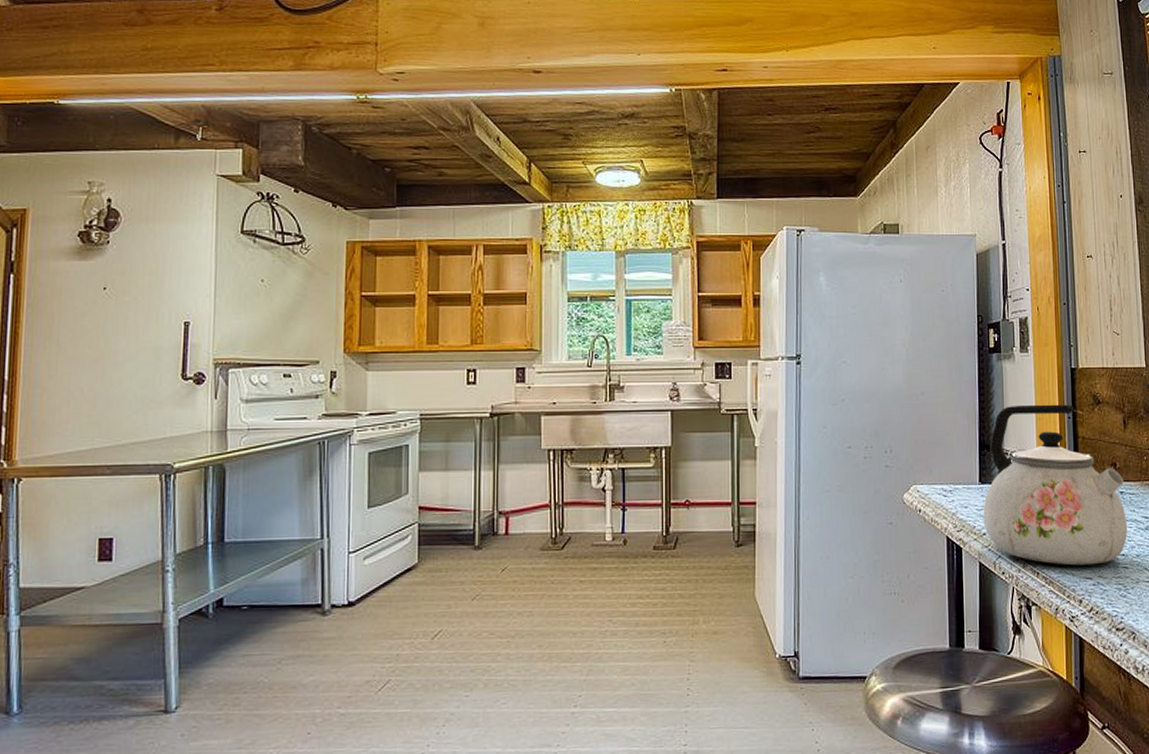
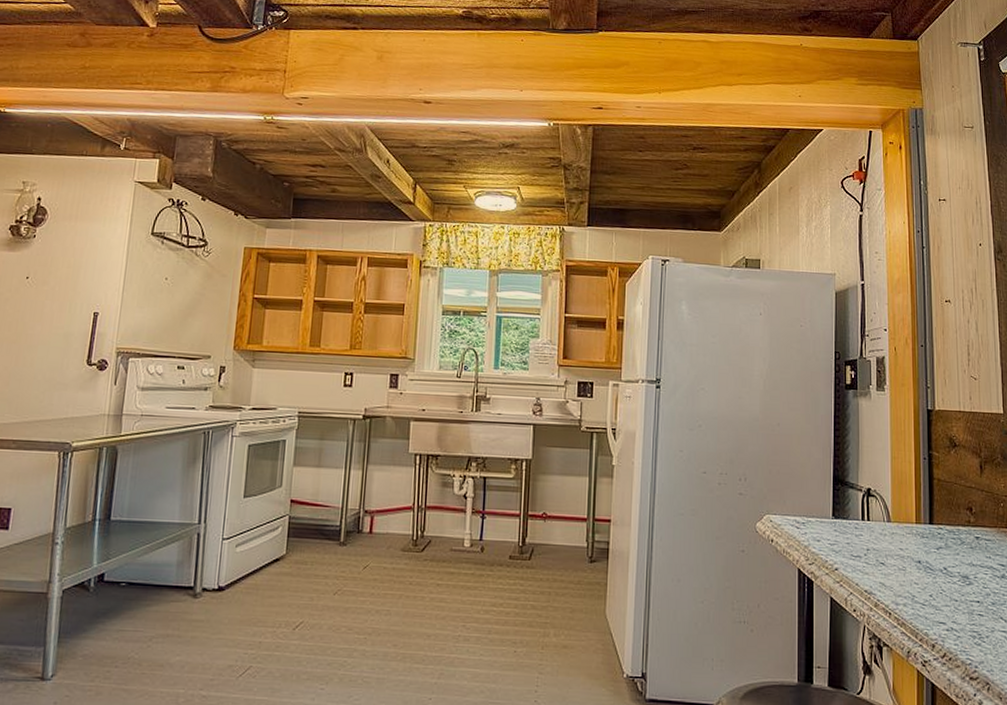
kettle: present [983,404,1128,566] -> none [836,442,984,610]

